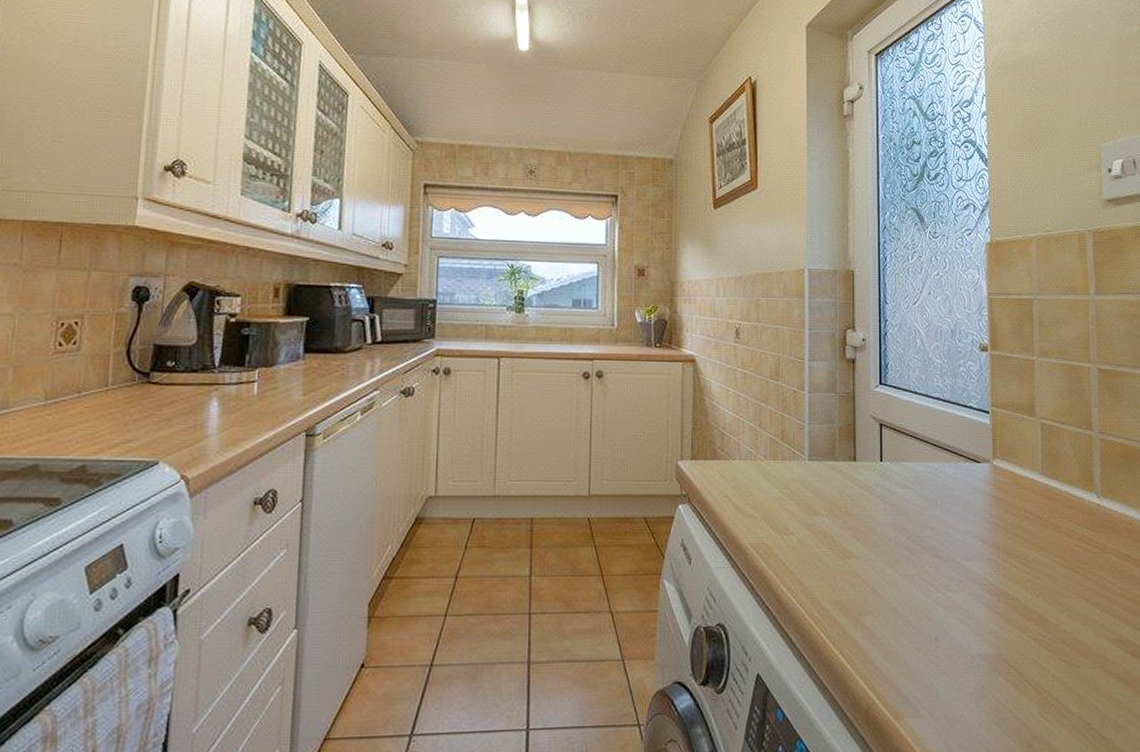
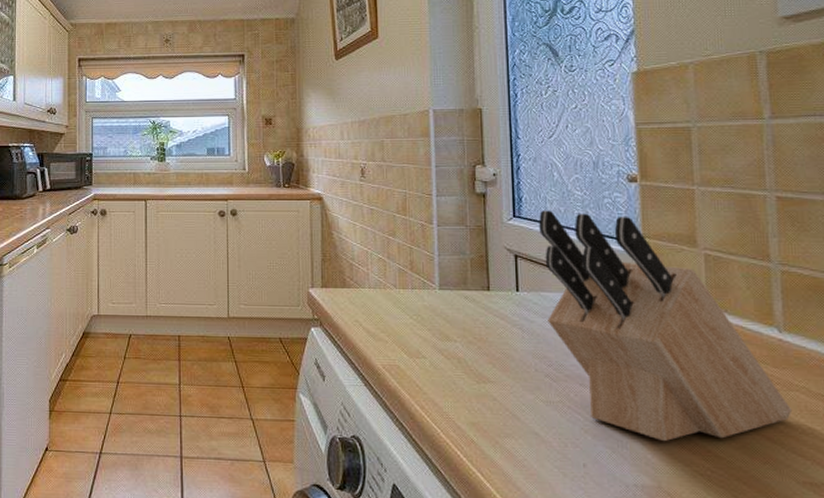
knife block: none [902,378,1107,610] -> present [539,210,793,442]

